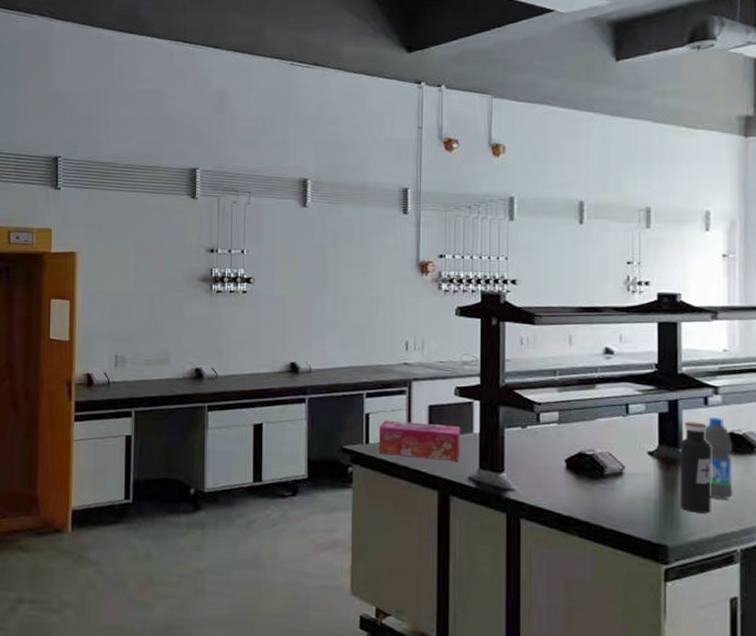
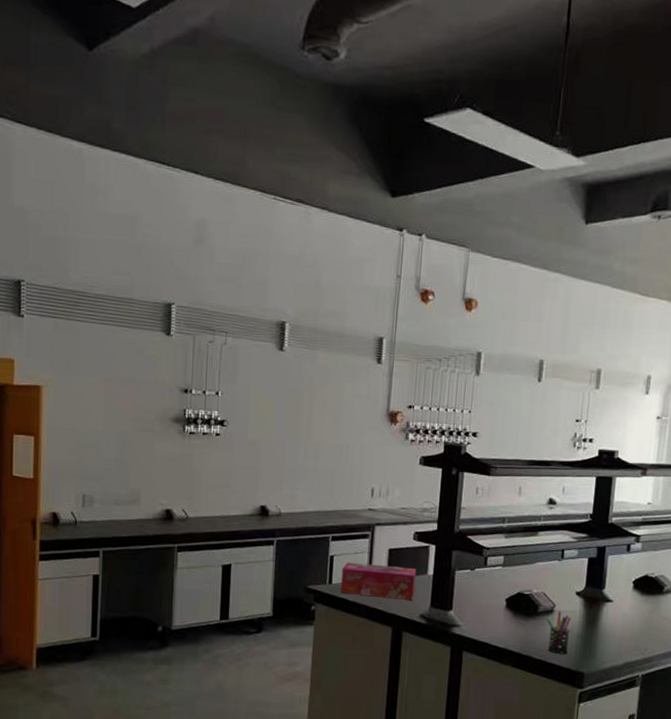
pen holder: none [614,473,645,524] -> present [546,611,572,654]
water bottle: present [679,421,711,513] -> none [597,566,628,645]
water bottle: present [704,417,733,500] -> none [622,562,646,633]

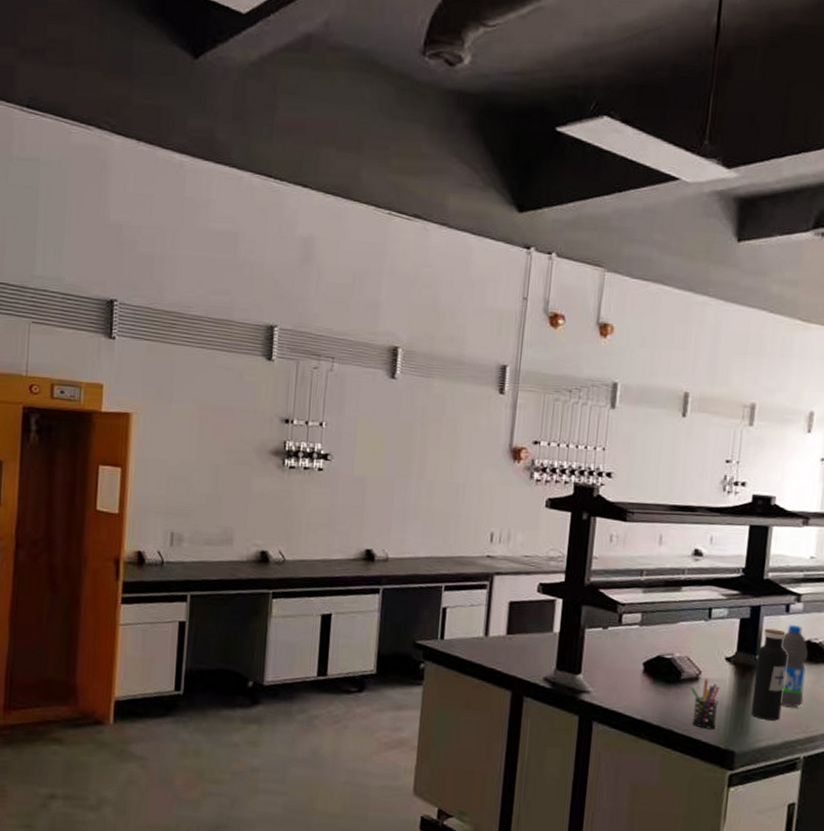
tissue box: present [340,562,417,600] -> none [453,615,541,661]
water bottle: none [597,566,628,645] -> present [750,628,788,721]
water bottle: none [622,562,646,633] -> present [780,625,809,708]

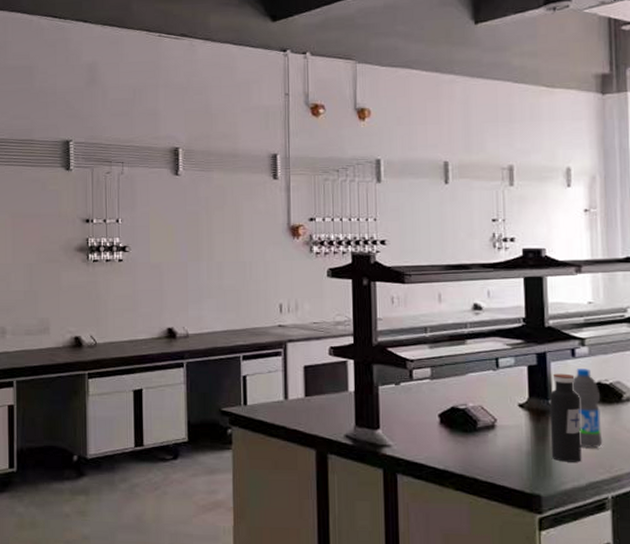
pen holder: present [690,679,720,729] -> none [487,426,519,475]

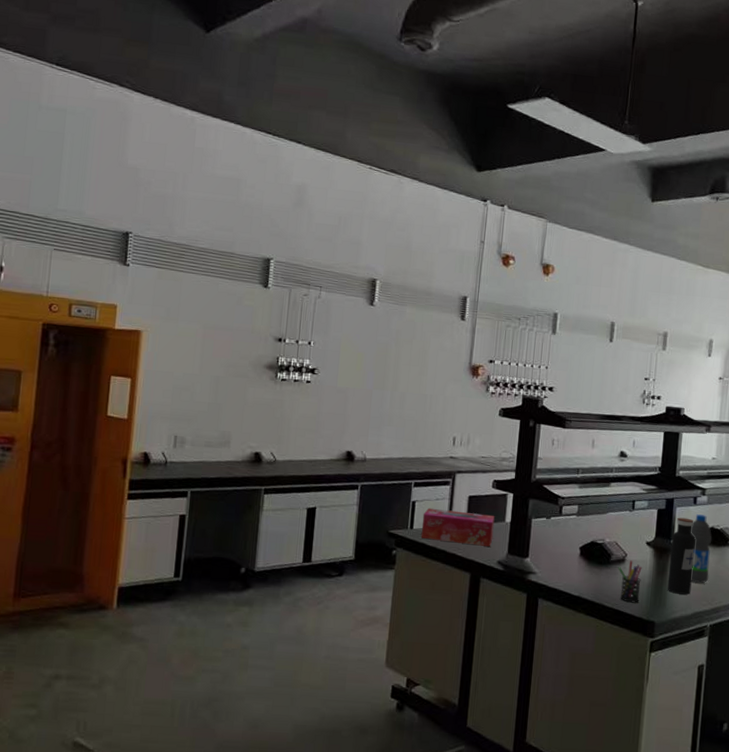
tissue box: none [256,381,337,419] -> present [421,508,495,547]
pen holder: none [487,426,519,475] -> present [618,560,642,603]

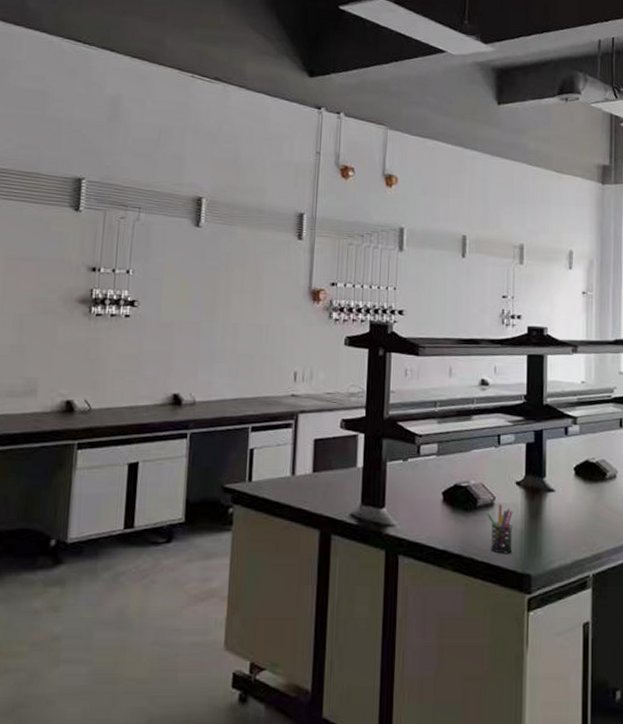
tissue box: present [421,508,495,547] -> none [261,455,345,497]
water bottle: present [667,517,696,595] -> none [542,451,570,541]
water bottle: present [691,514,712,584] -> none [564,447,588,527]

